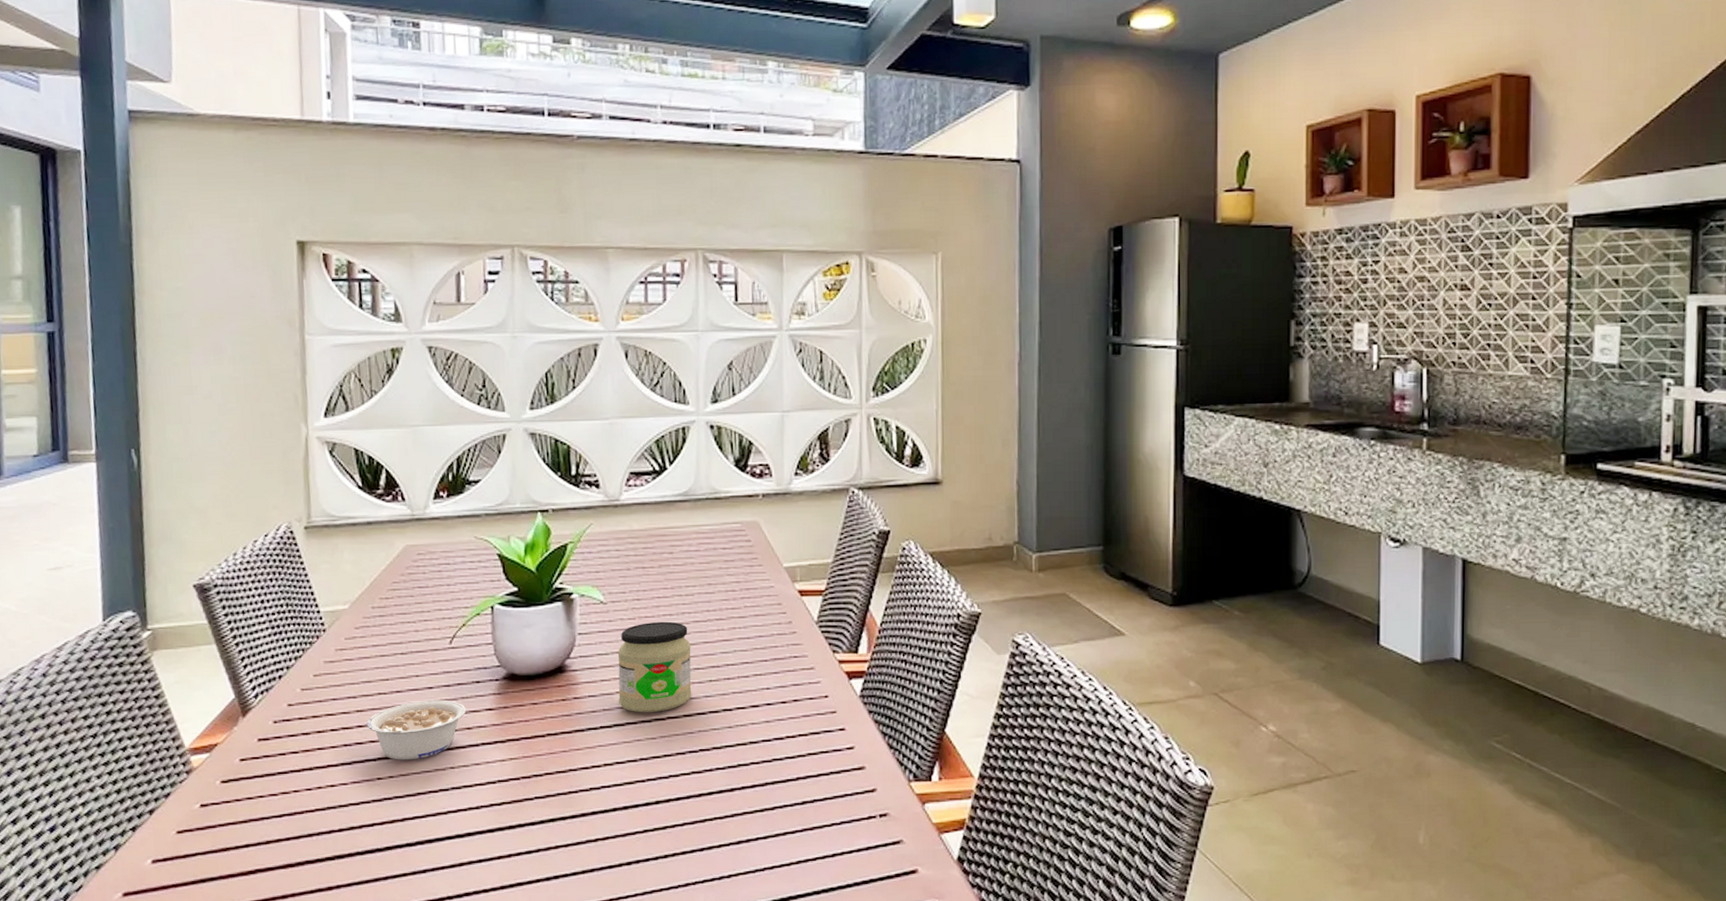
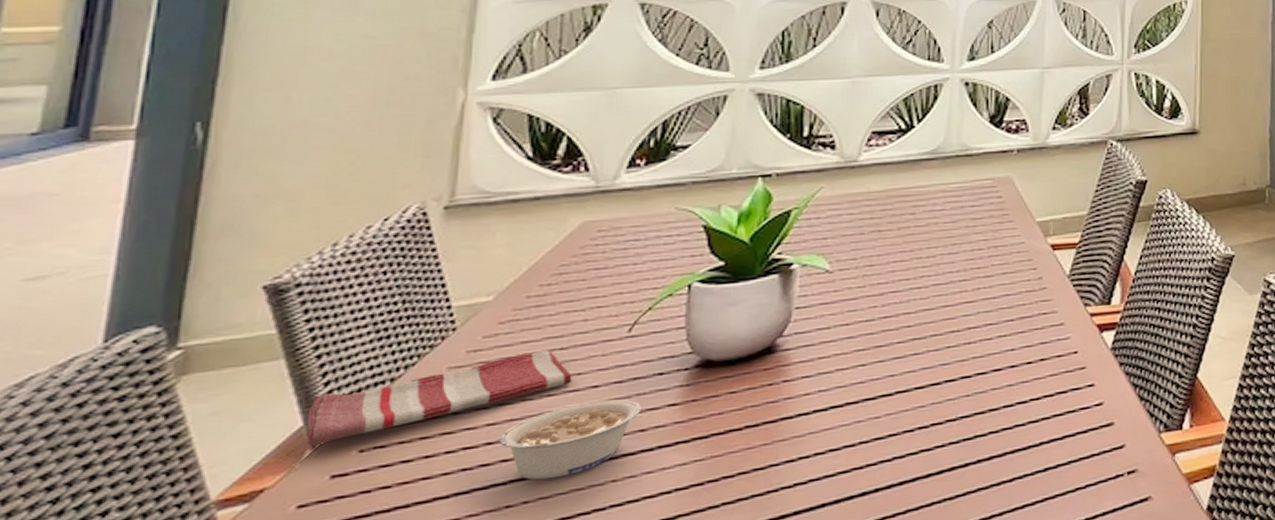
dish towel: none [236,654,413,715] -> present [307,351,572,446]
jar: present [617,621,692,713] -> none [839,286,929,390]

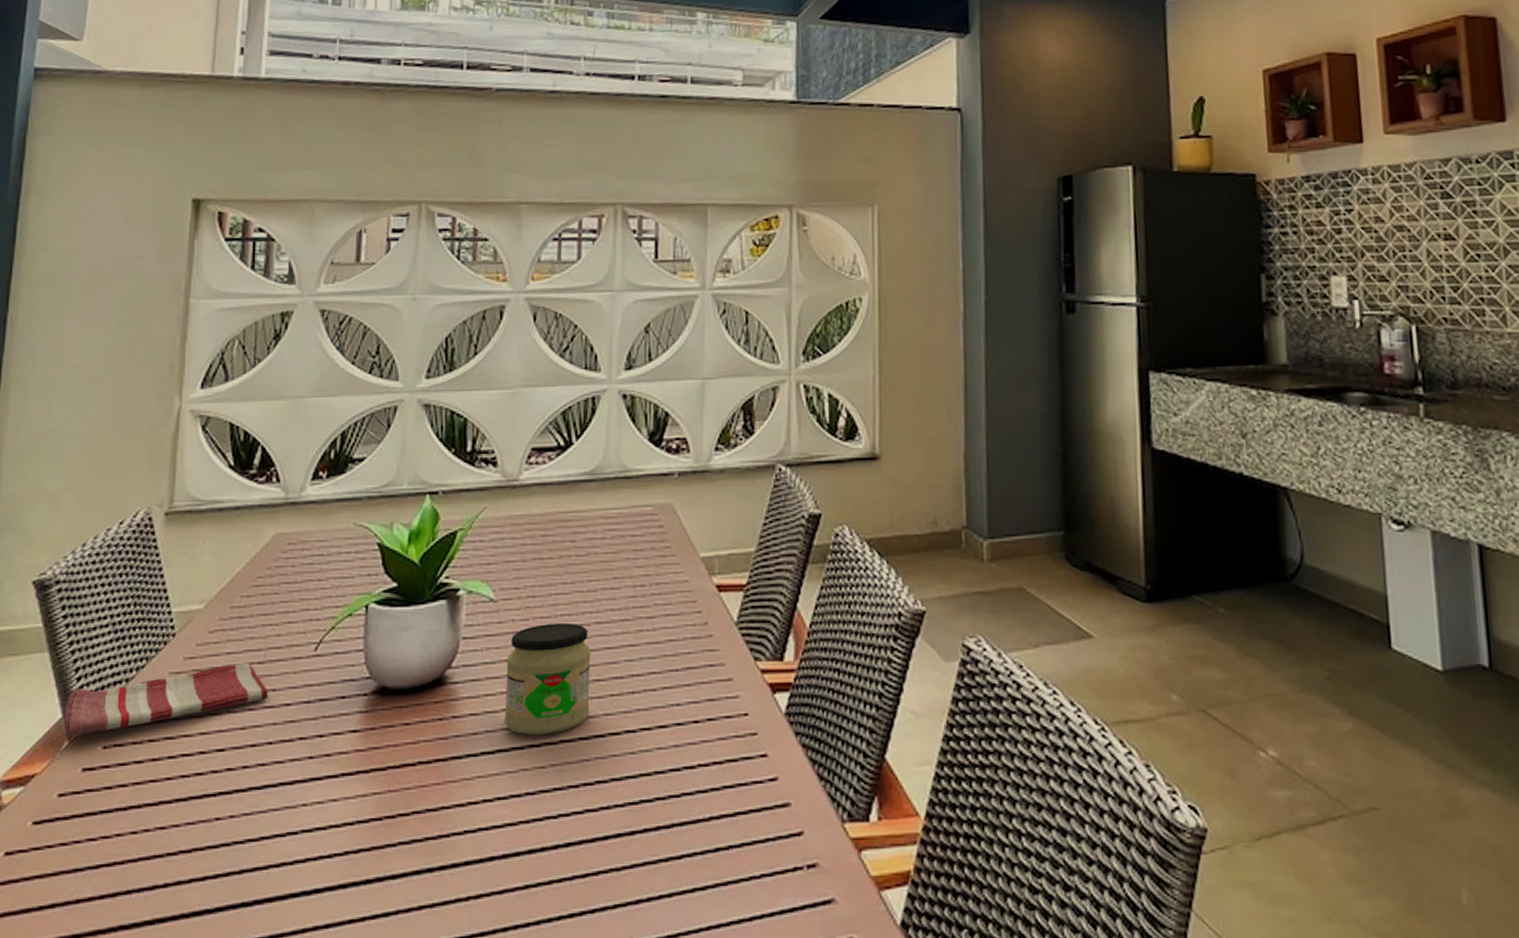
legume: present [499,399,642,480] -> none [210,719,327,795]
jar: none [839,286,929,390] -> present [504,622,591,736]

